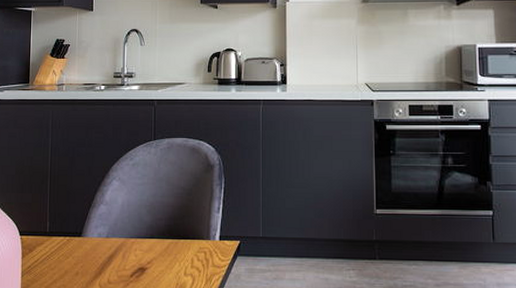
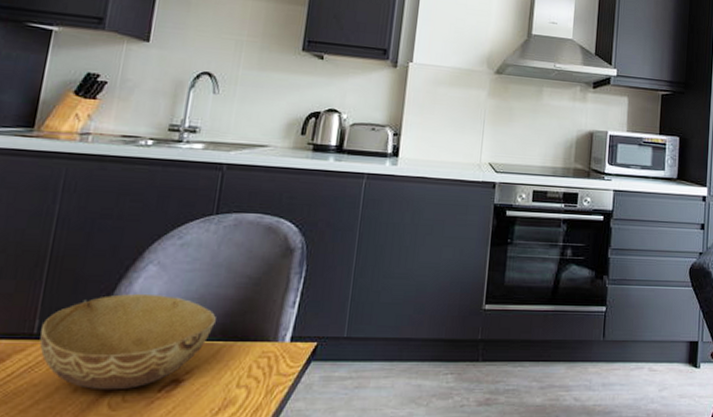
bowl: none [51,202,163,275] -> present [39,293,216,391]

